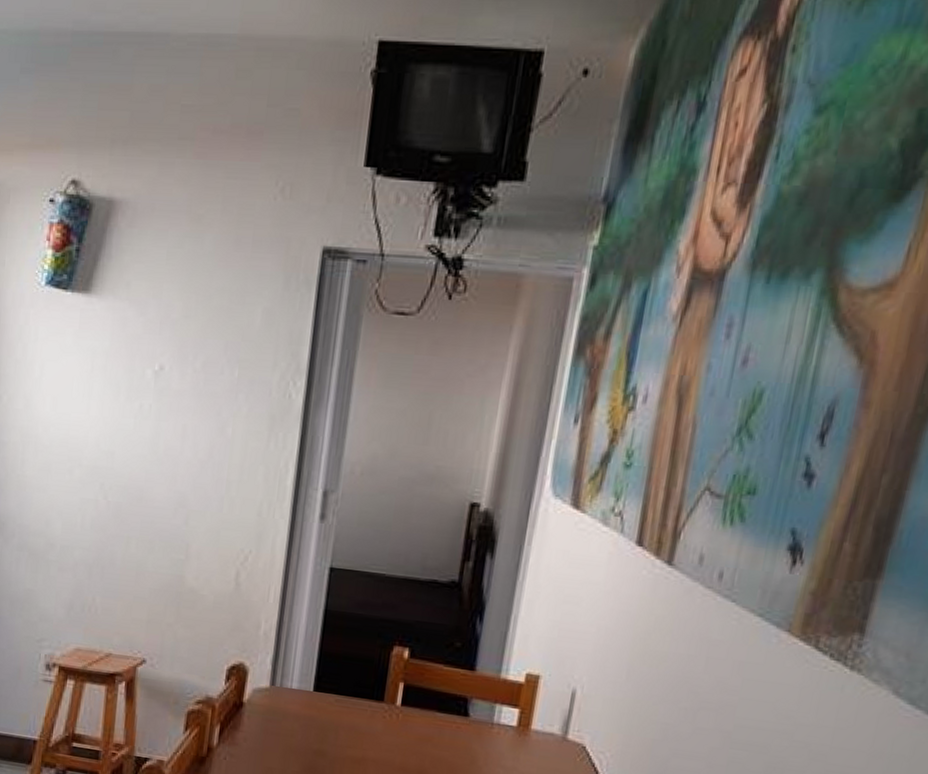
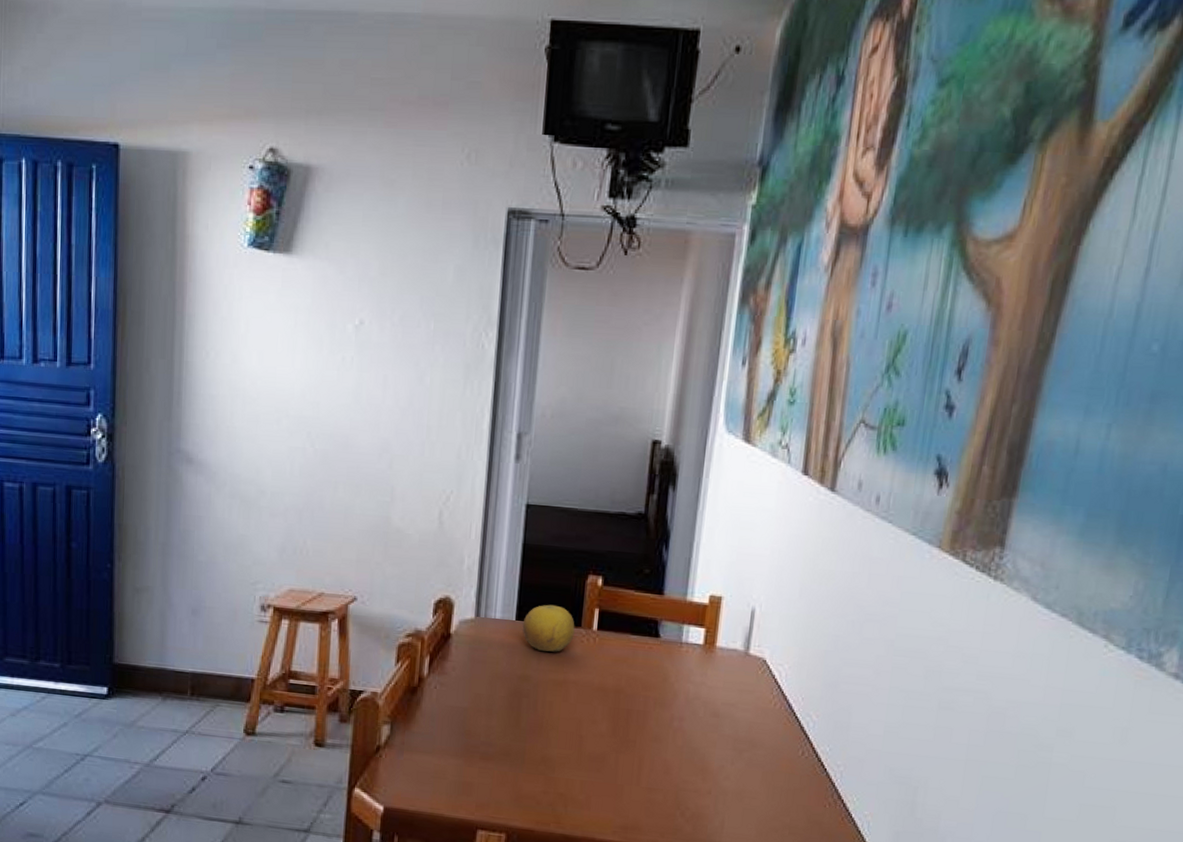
fruit: none [320,676,377,727] -> present [522,604,575,652]

